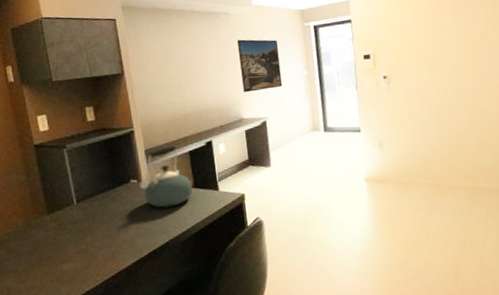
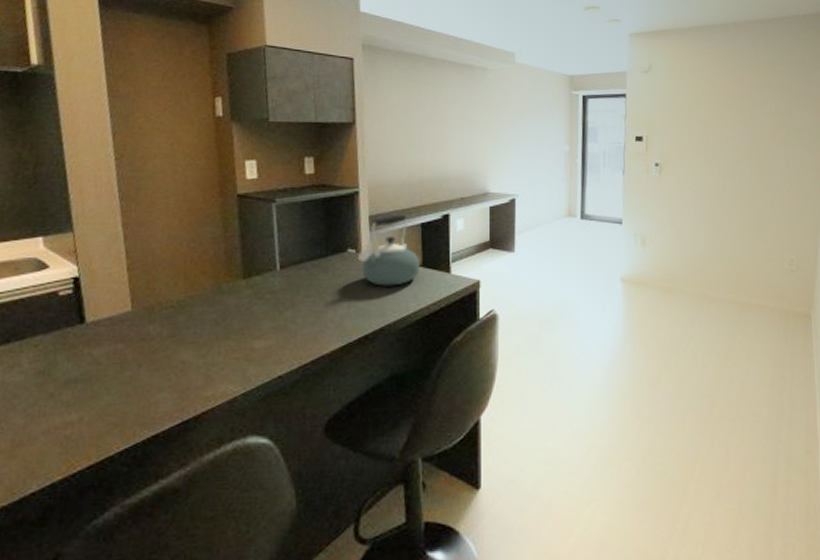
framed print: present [237,39,283,93] -> none [493,101,539,163]

